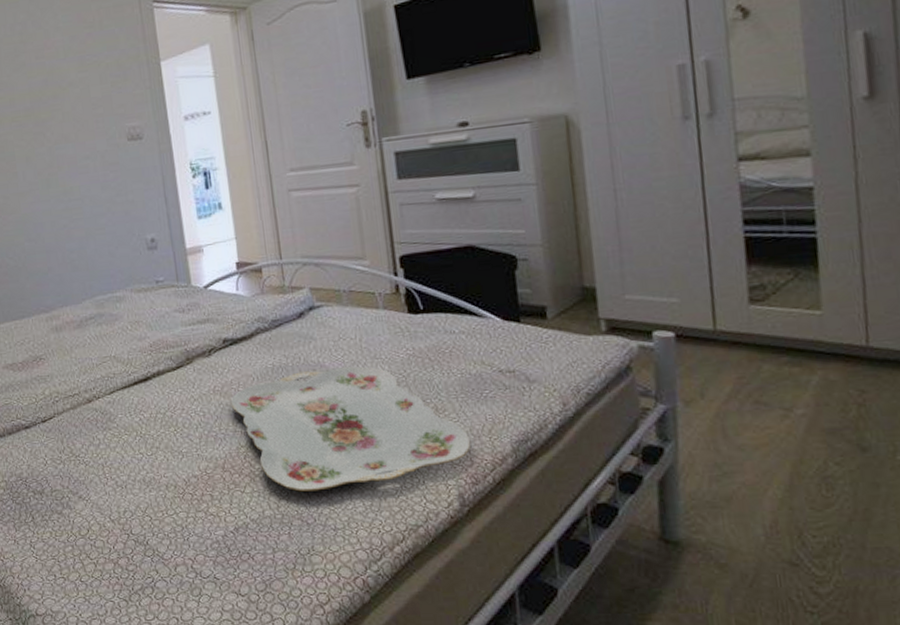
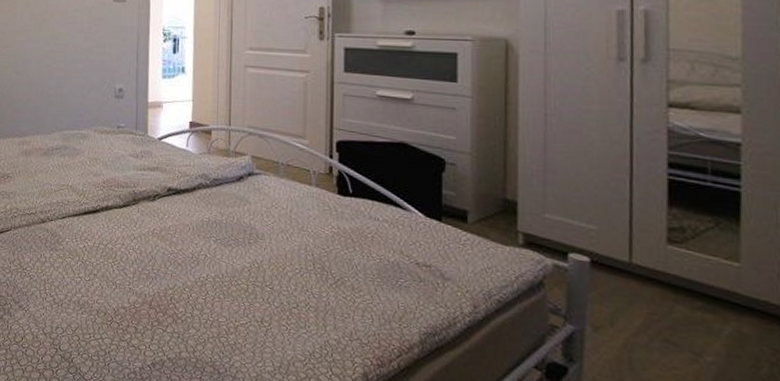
serving tray: present [230,366,471,492] -> none [166,230,381,347]

